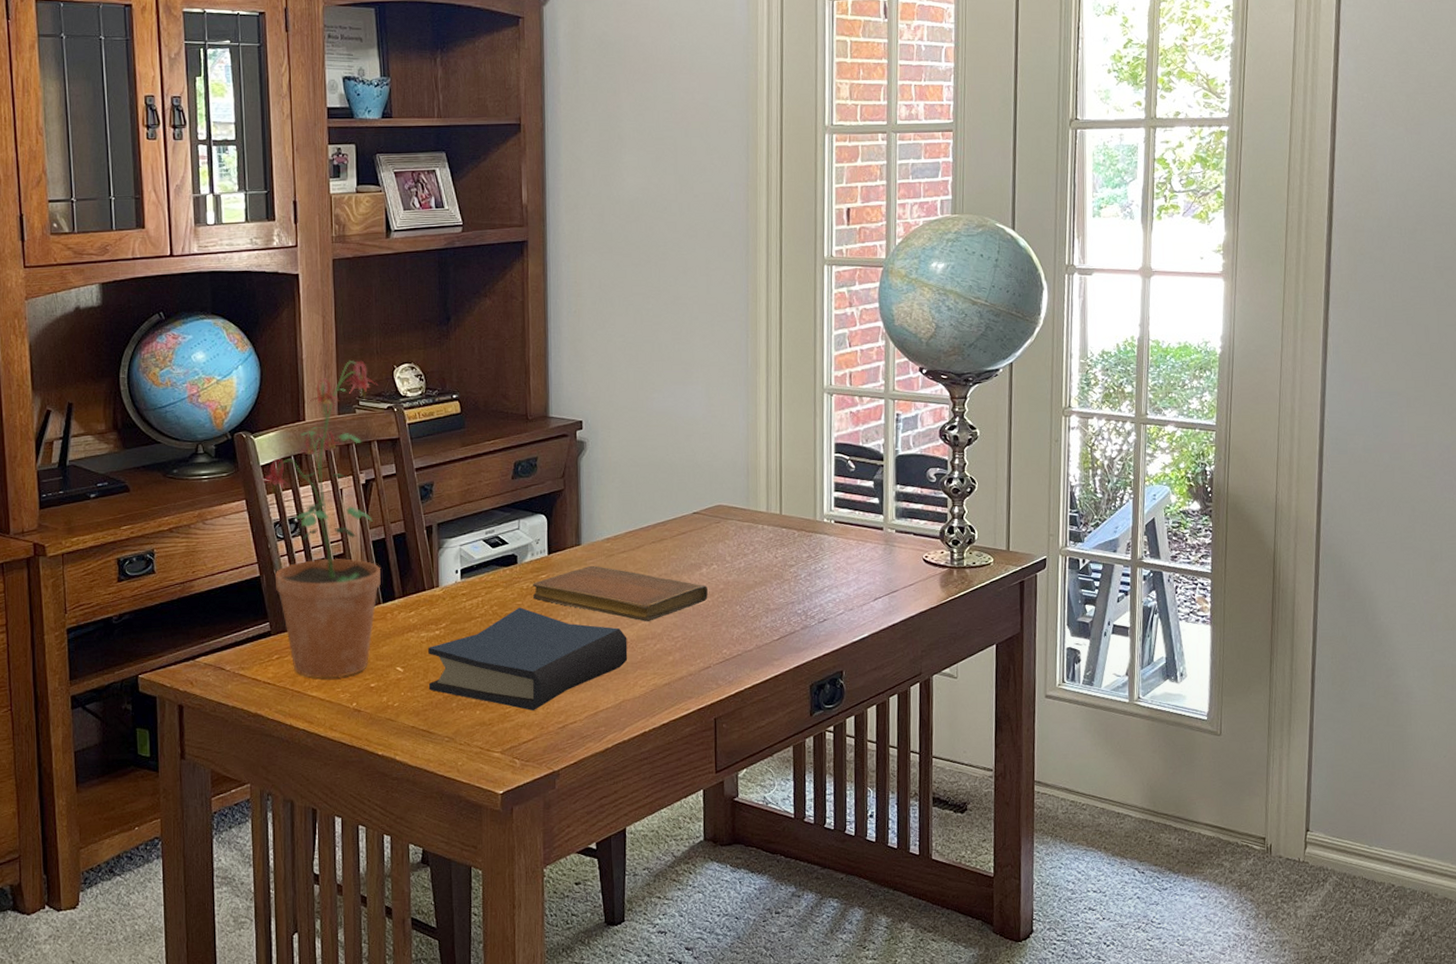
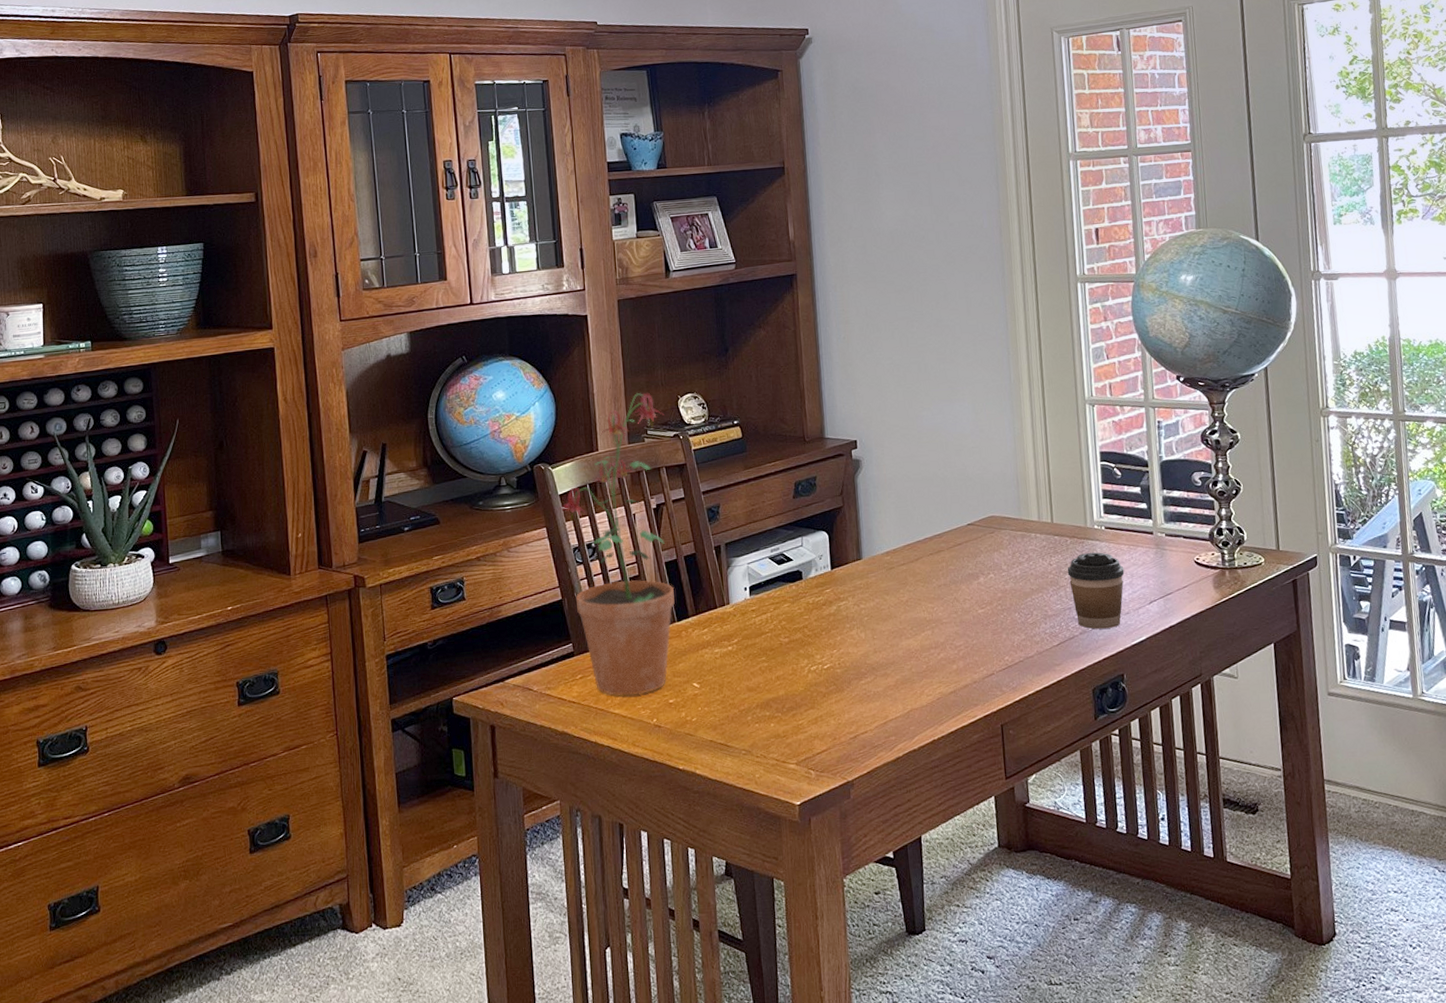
hardback book: present [428,607,628,711] -> none [722,621,913,722]
notebook: present [533,565,708,622] -> none [818,578,987,632]
coffee cup: none [793,546,851,625] -> present [1067,552,1125,629]

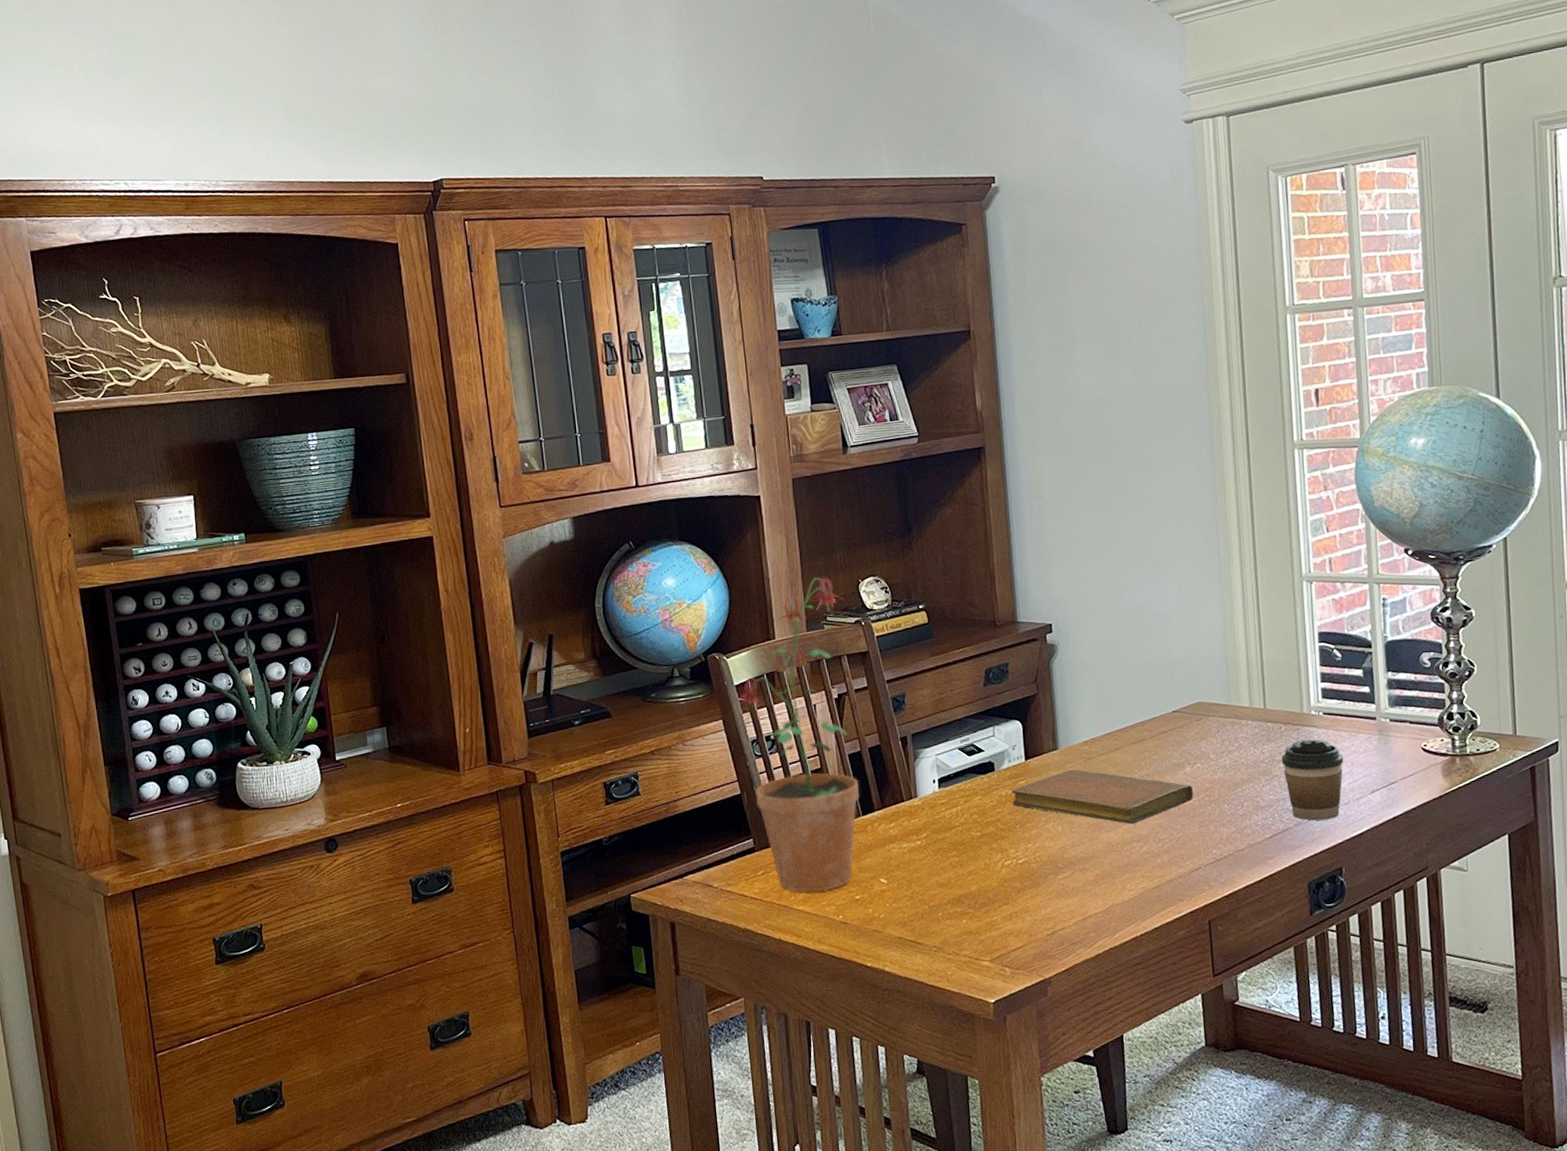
notebook: none [818,578,987,632] -> present [1012,769,1194,825]

